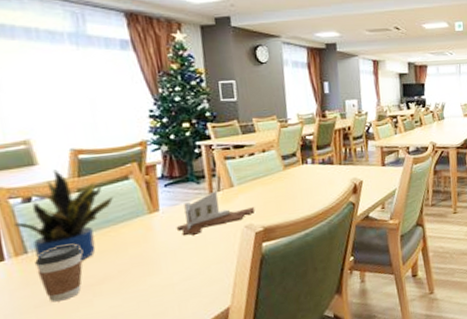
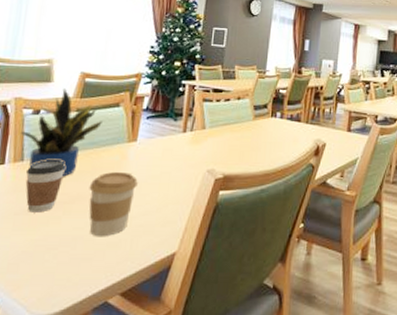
coffee cup: none [116,243,172,310] -> present [89,171,138,236]
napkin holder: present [176,190,256,236] -> none [147,130,220,170]

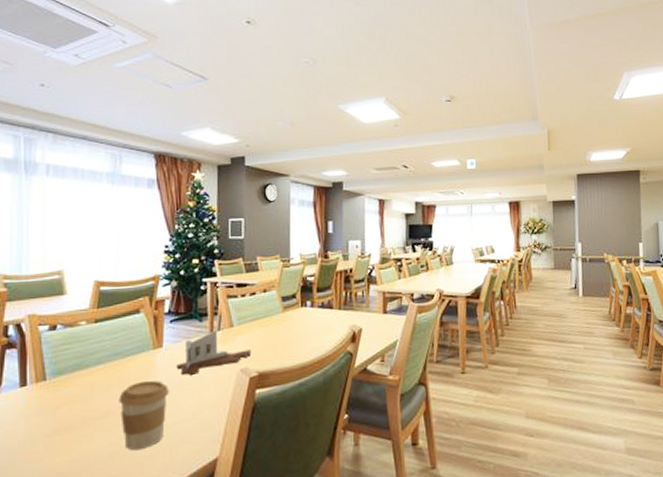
potted plant: present [20,88,102,177] -> none [38,300,124,393]
coffee cup: present [25,159,65,213] -> none [51,374,91,433]
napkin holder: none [147,130,220,170] -> present [176,330,252,375]

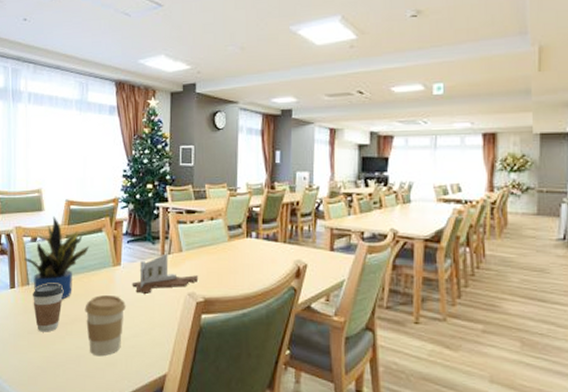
potted plant: none [38,300,124,393] -> present [23,216,89,300]
coffee cup: none [51,374,91,433] -> present [33,283,63,332]

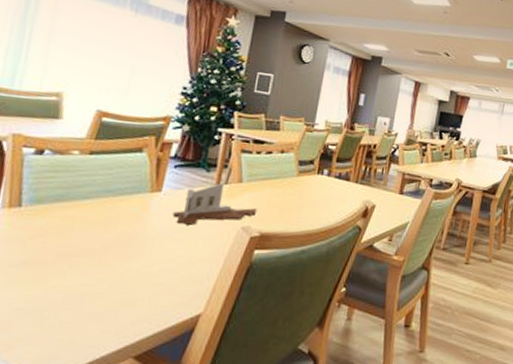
potted plant: present [23,216,89,300] -> none [17,127,121,227]
coffee cup: present [33,283,63,332] -> none [23,206,73,266]
coffee cup: present [85,294,126,356] -> none [99,223,161,294]

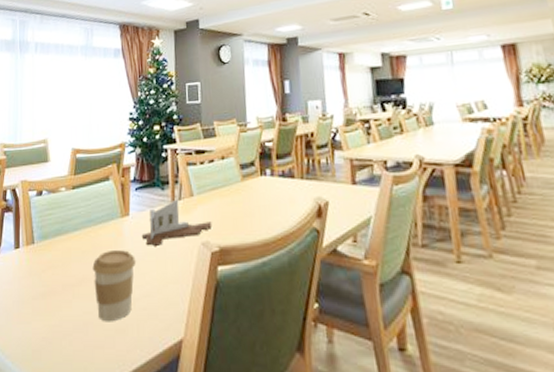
coffee cup: none [99,223,161,294] -> present [92,249,136,321]

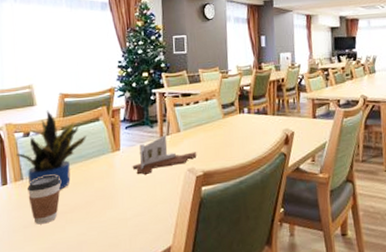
potted plant: none [28,167,96,258] -> present [15,110,86,190]
coffee cup: none [38,239,69,297] -> present [28,174,61,225]
coffee cup: present [92,249,136,321] -> none [84,179,127,239]

